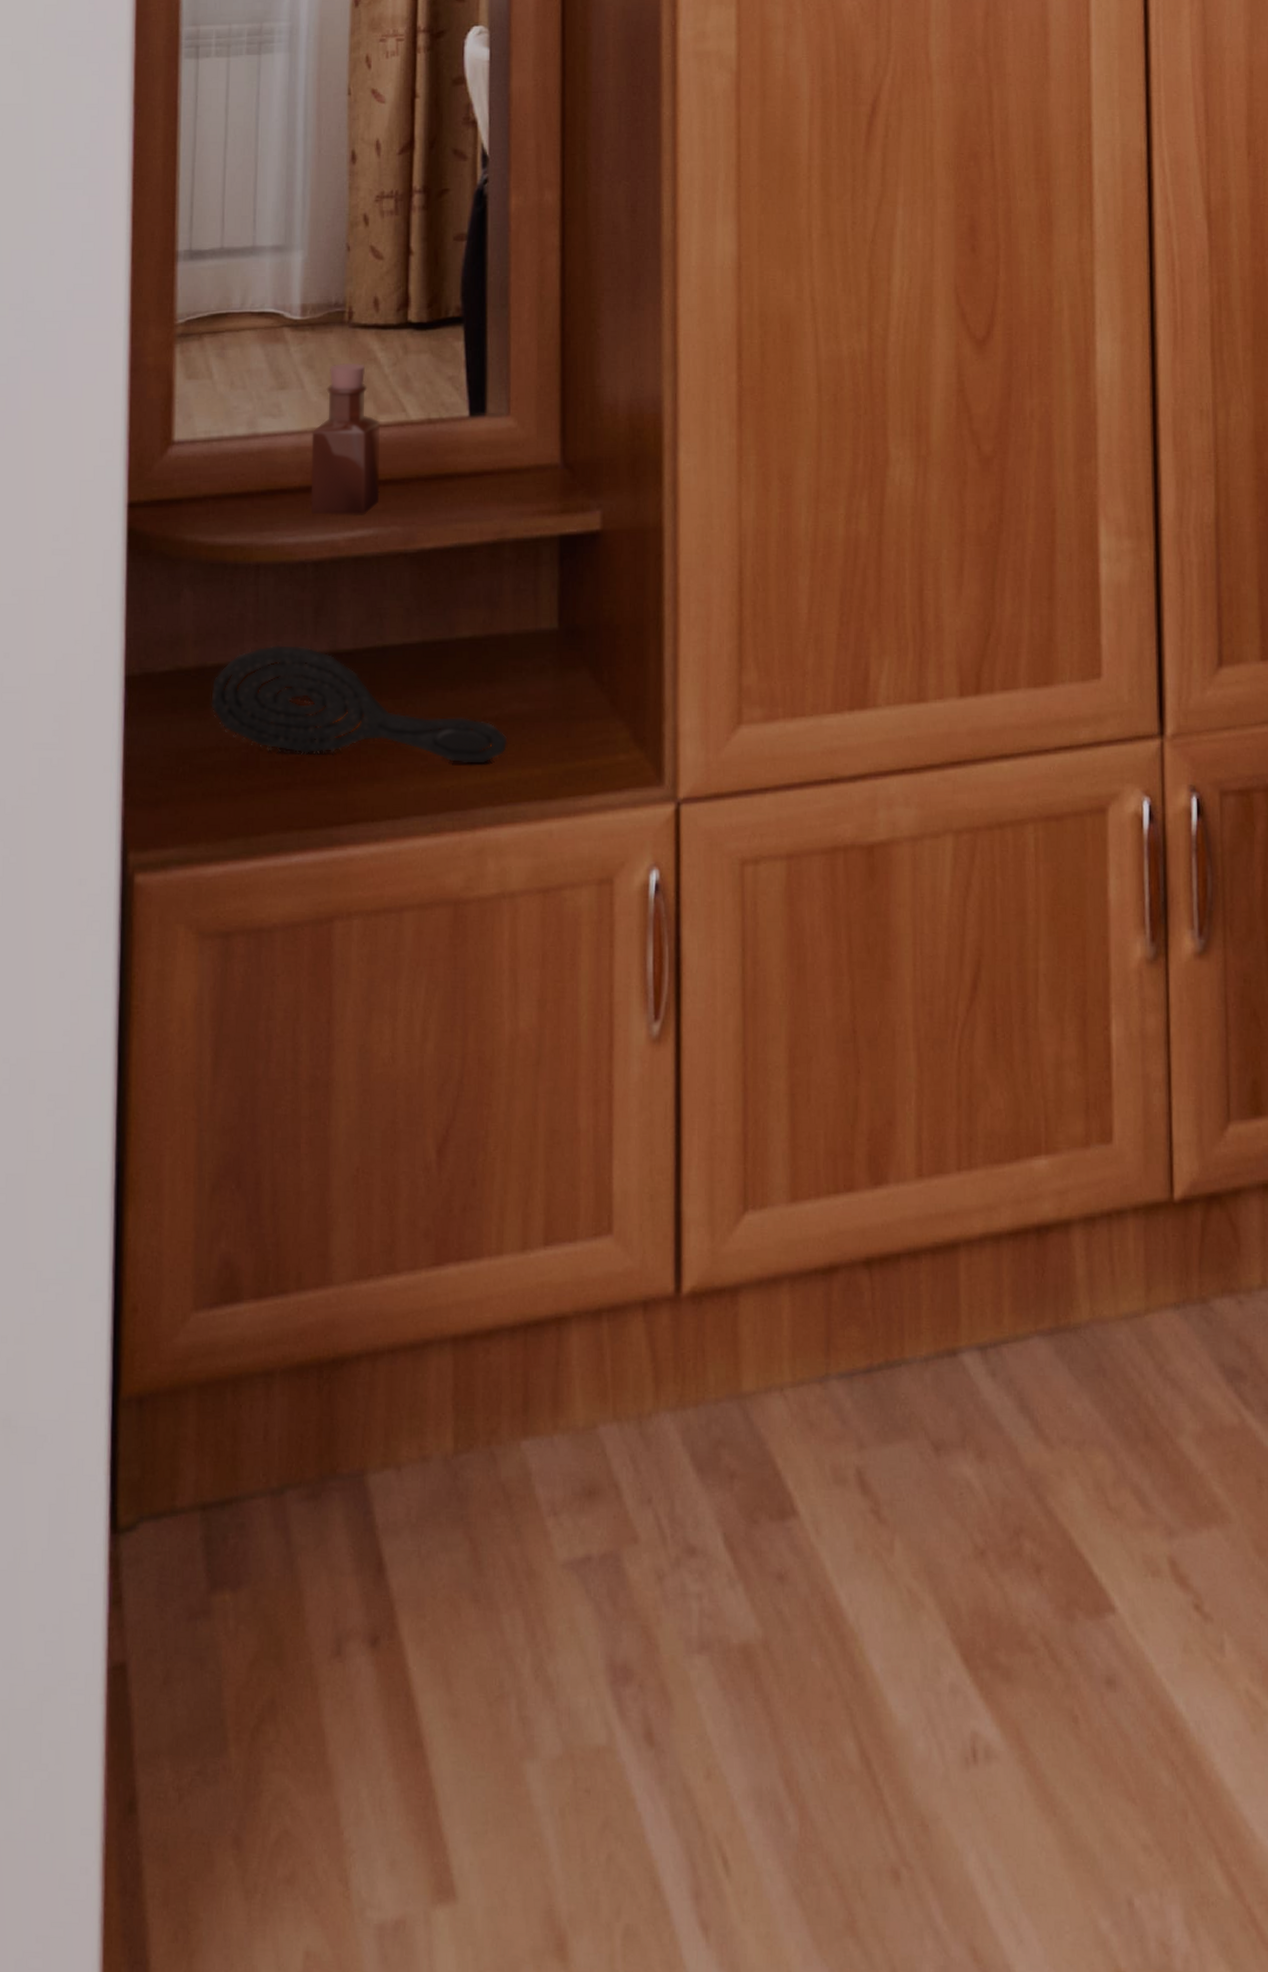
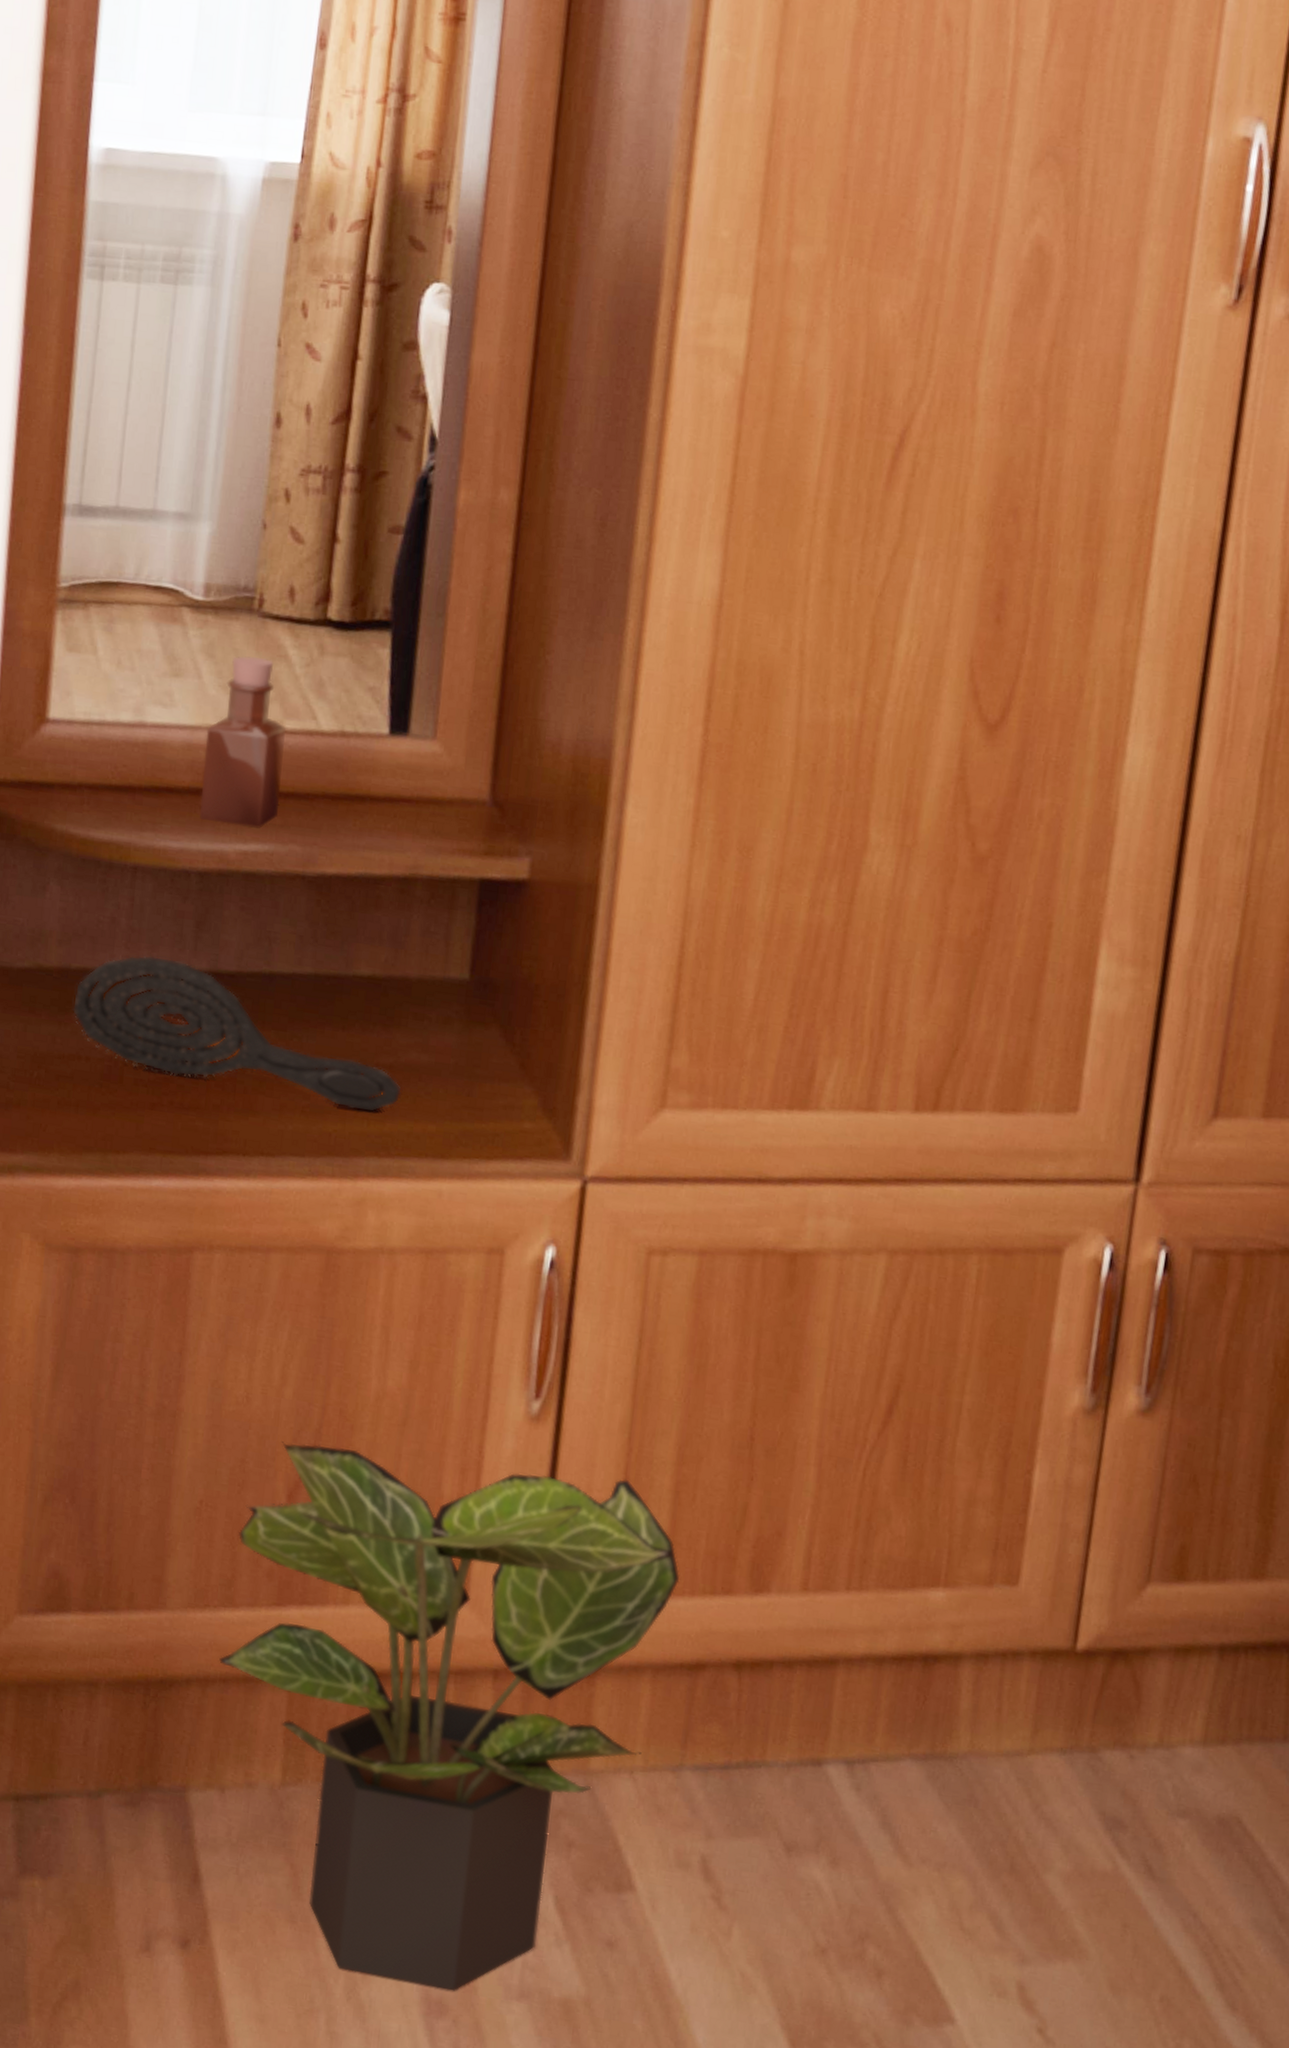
potted plant: none [386,1088,805,1653] -> present [219,1441,681,1991]

